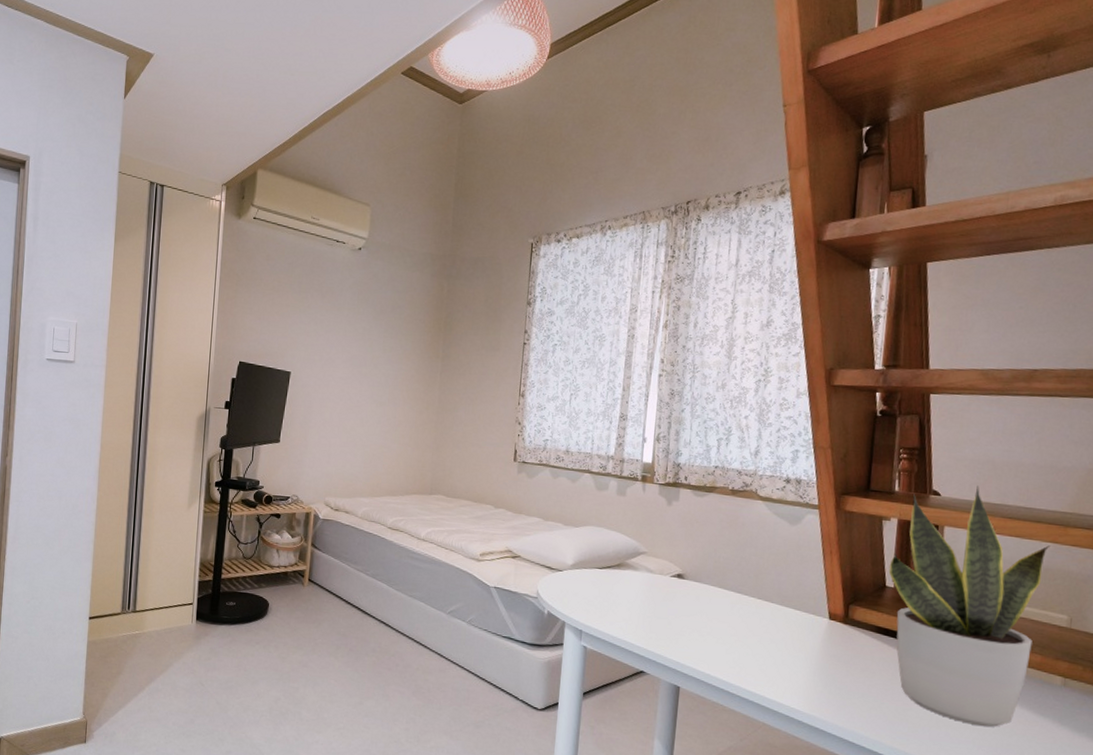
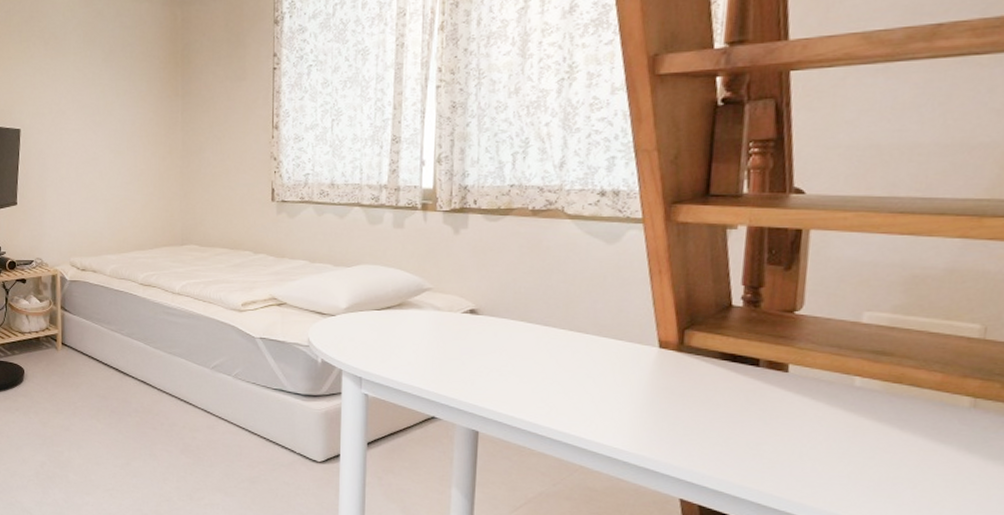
potted plant: present [888,485,1051,727] -> none [735,176,958,459]

